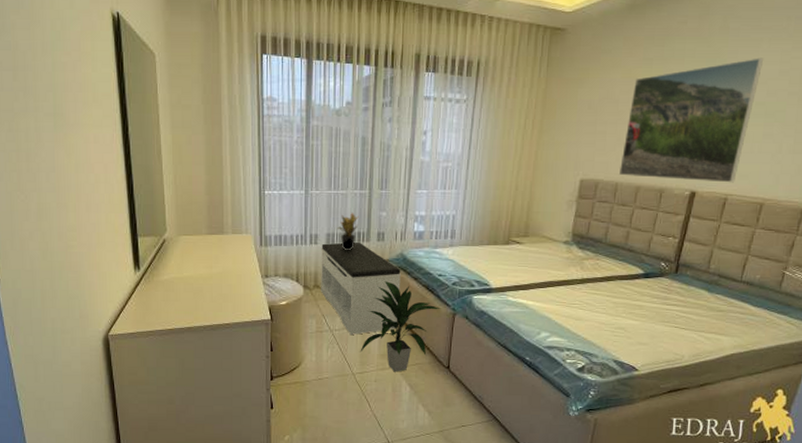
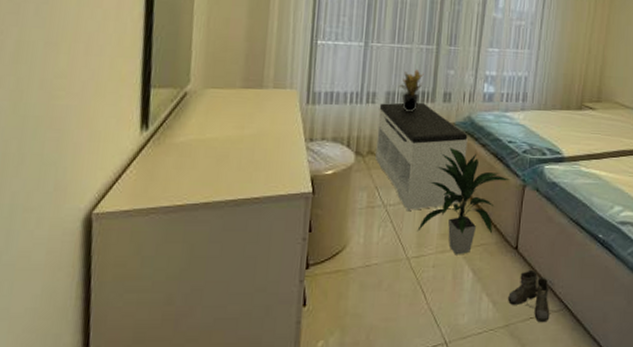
boots: none [442,386,485,430] -> present [508,269,555,323]

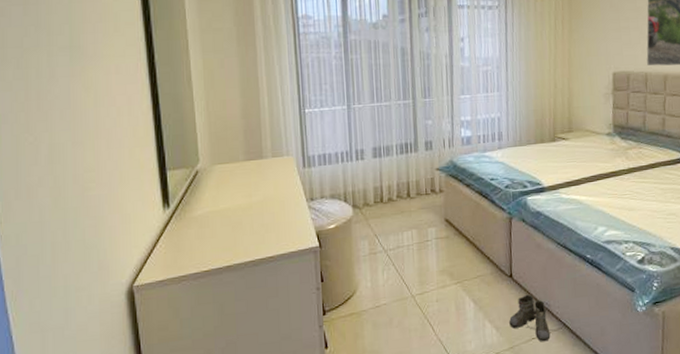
bench: present [375,102,468,210] -> none [368,153,454,253]
potted plant: present [399,70,424,111] -> none [384,124,405,163]
indoor plant: present [417,148,510,255] -> none [418,191,496,289]

